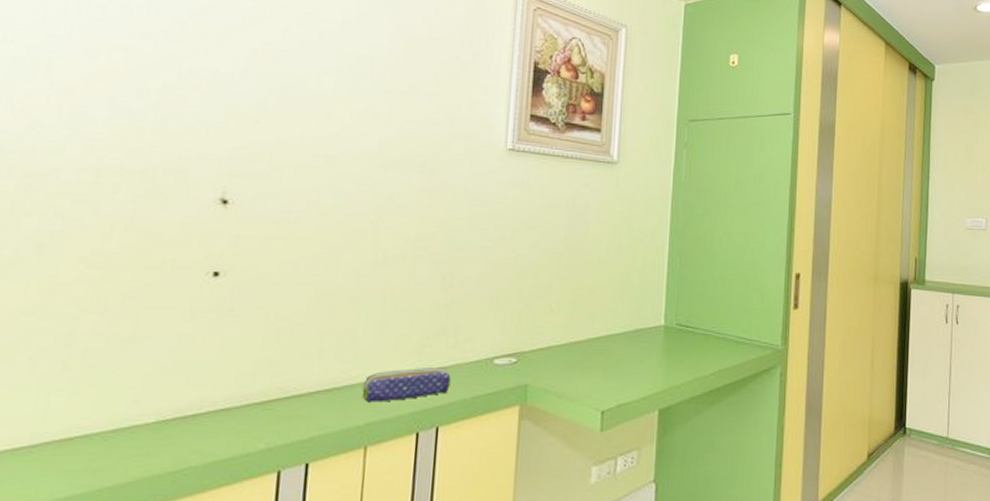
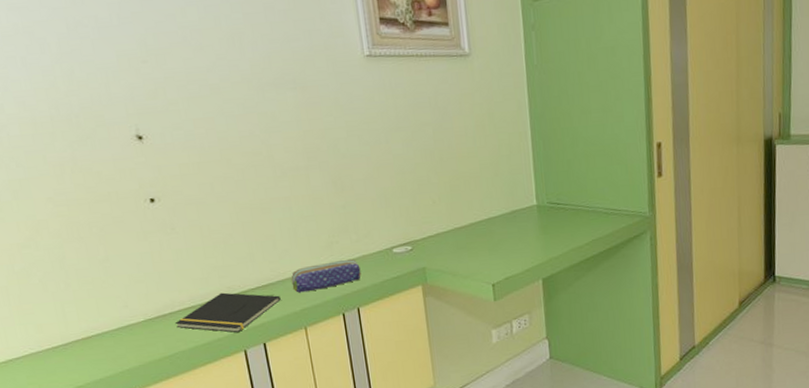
notepad: none [195,394,344,448] -> present [174,292,281,333]

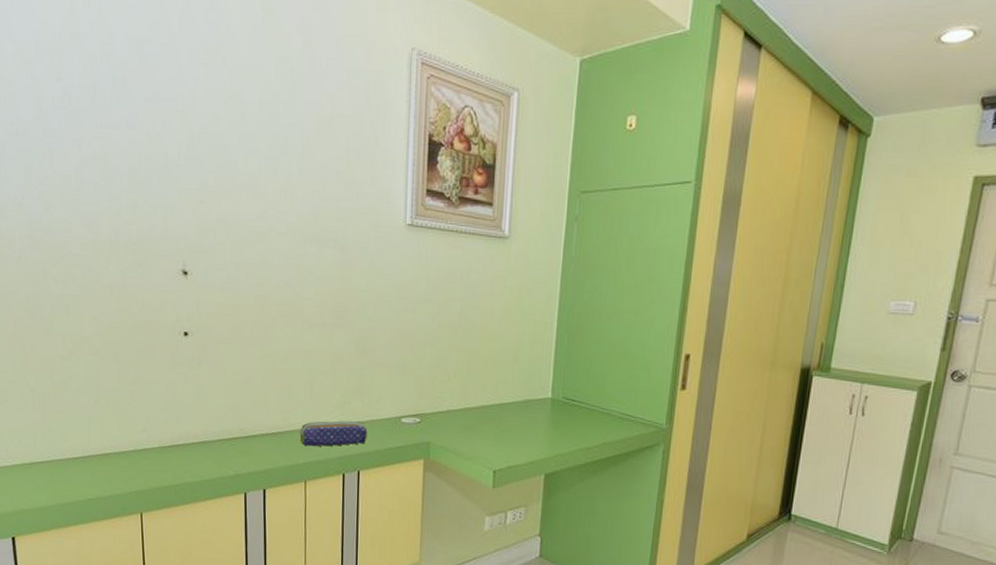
notepad: present [174,292,281,333] -> none [185,433,287,475]

